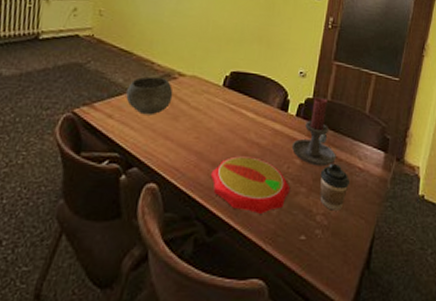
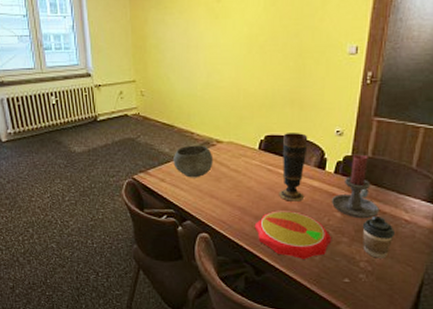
vase: none [240,70,273,146] -> present [279,133,308,202]

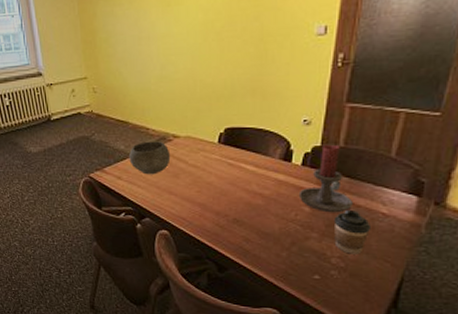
plate: present [254,210,332,259] -> none [216,206,300,256]
vase: present [279,133,308,202] -> none [241,124,272,196]

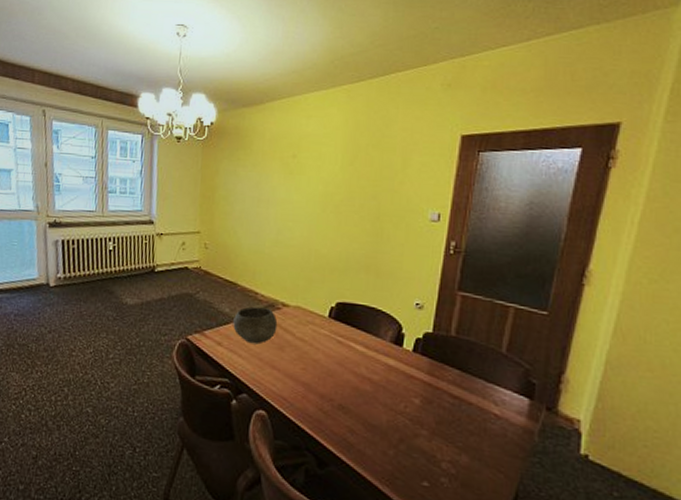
candle holder: present [300,144,353,213] -> none [410,331,464,410]
coffee cup: present [333,210,370,254] -> none [444,407,482,460]

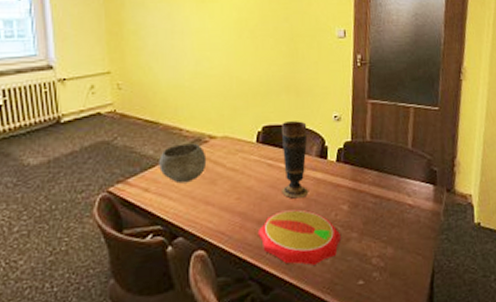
plate: none [319,390,409,453] -> present [257,209,342,266]
vase: none [349,301,384,382] -> present [282,121,309,199]

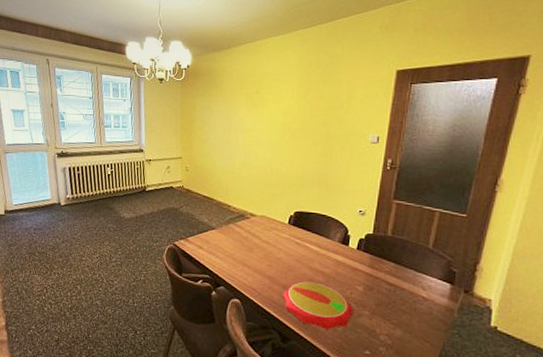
bowl: present [159,143,207,184] -> none [211,217,247,247]
vase: present [282,121,309,199] -> none [306,210,334,274]

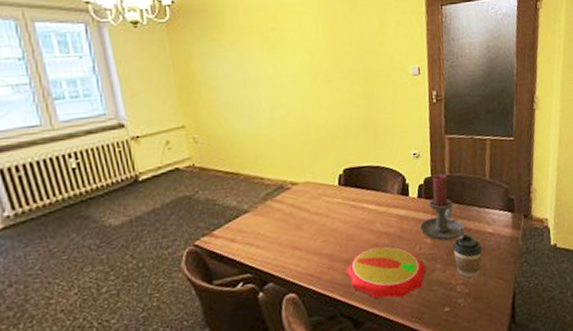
candle holder: none [354,233,398,294] -> present [420,174,465,241]
coffee cup: none [382,292,413,333] -> present [452,234,483,279]

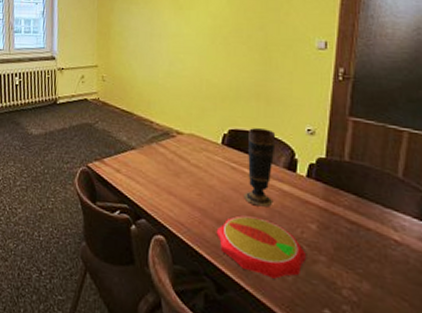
vase: none [362,161,393,237] -> present [244,128,276,207]
candle holder: present [420,174,465,241] -> none [305,157,362,235]
coffee cup: present [452,234,483,279] -> none [342,233,383,288]

